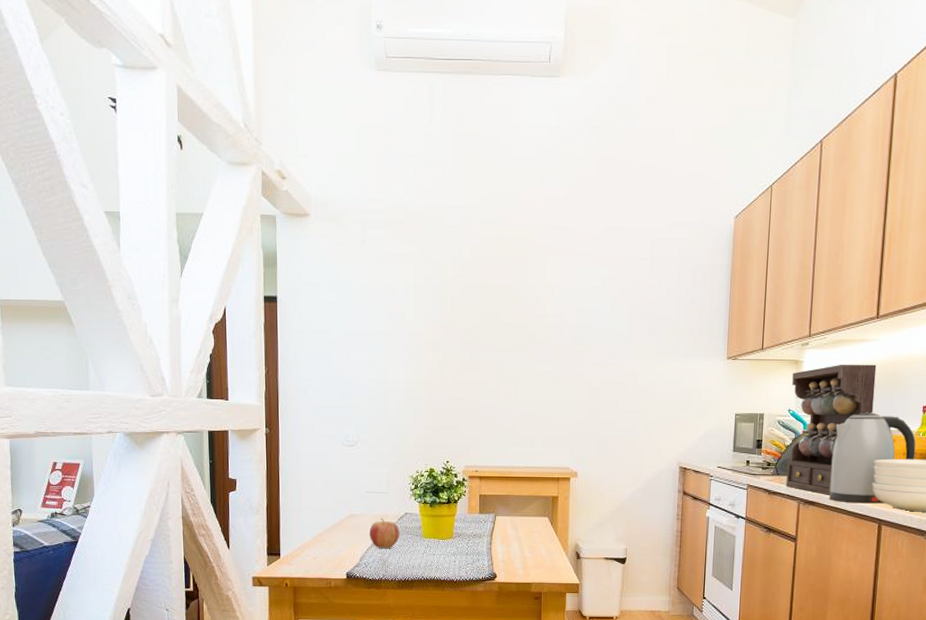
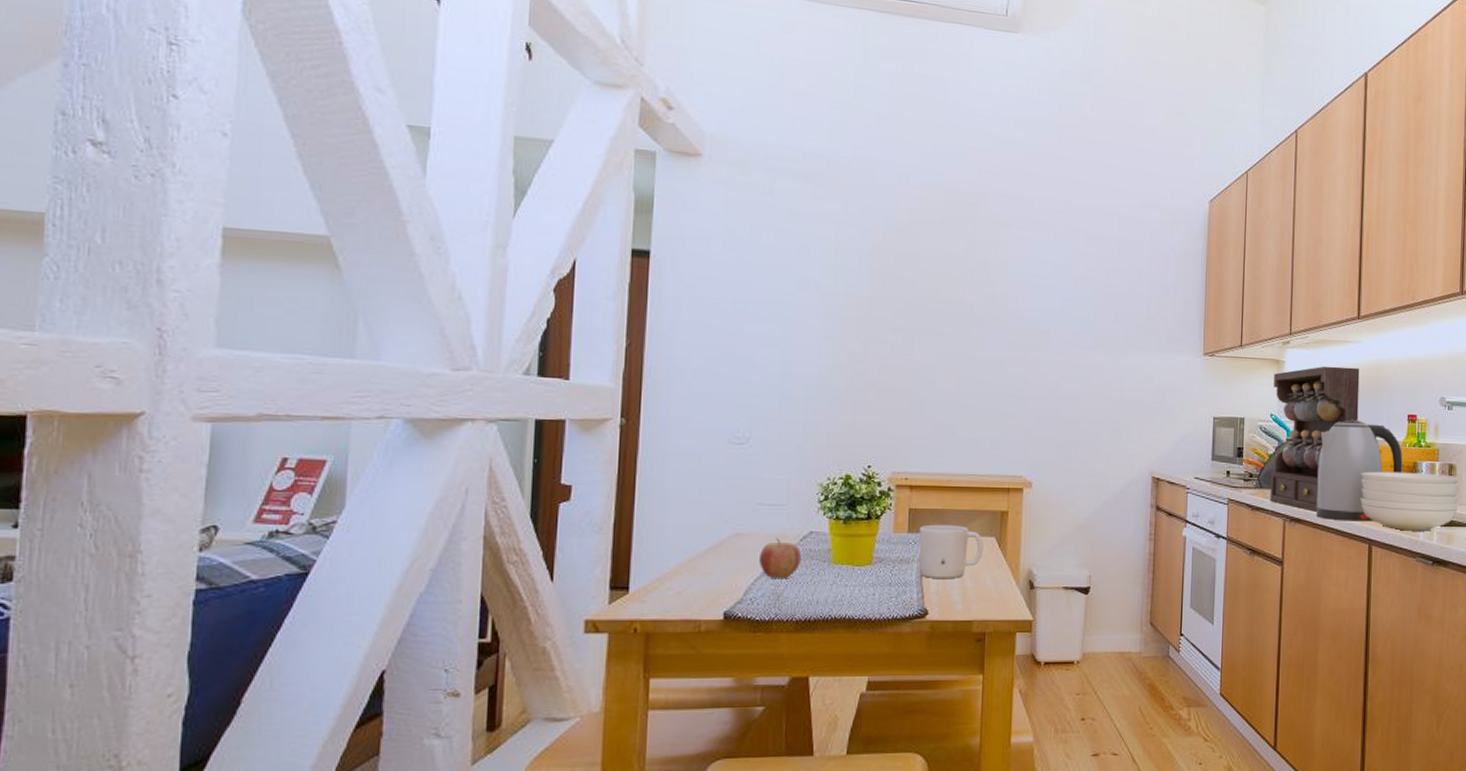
mug: none [488,507,539,550] -> present [918,524,984,578]

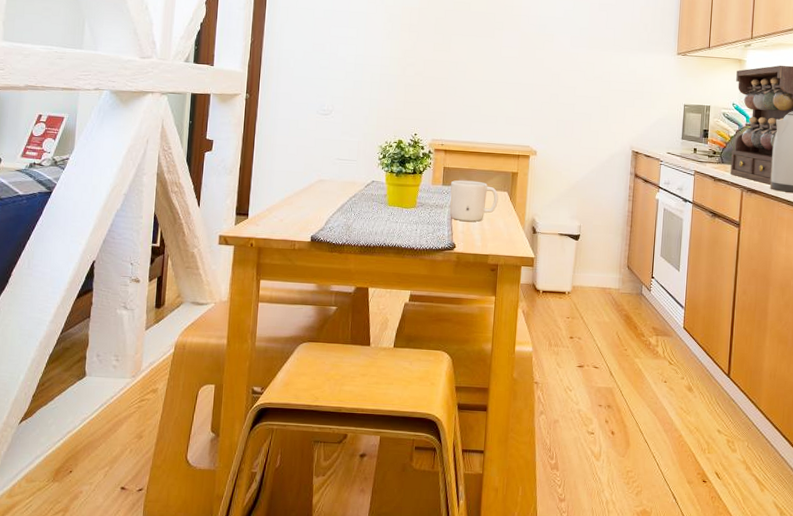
fruit: present [758,538,802,579] -> none [335,184,366,215]

